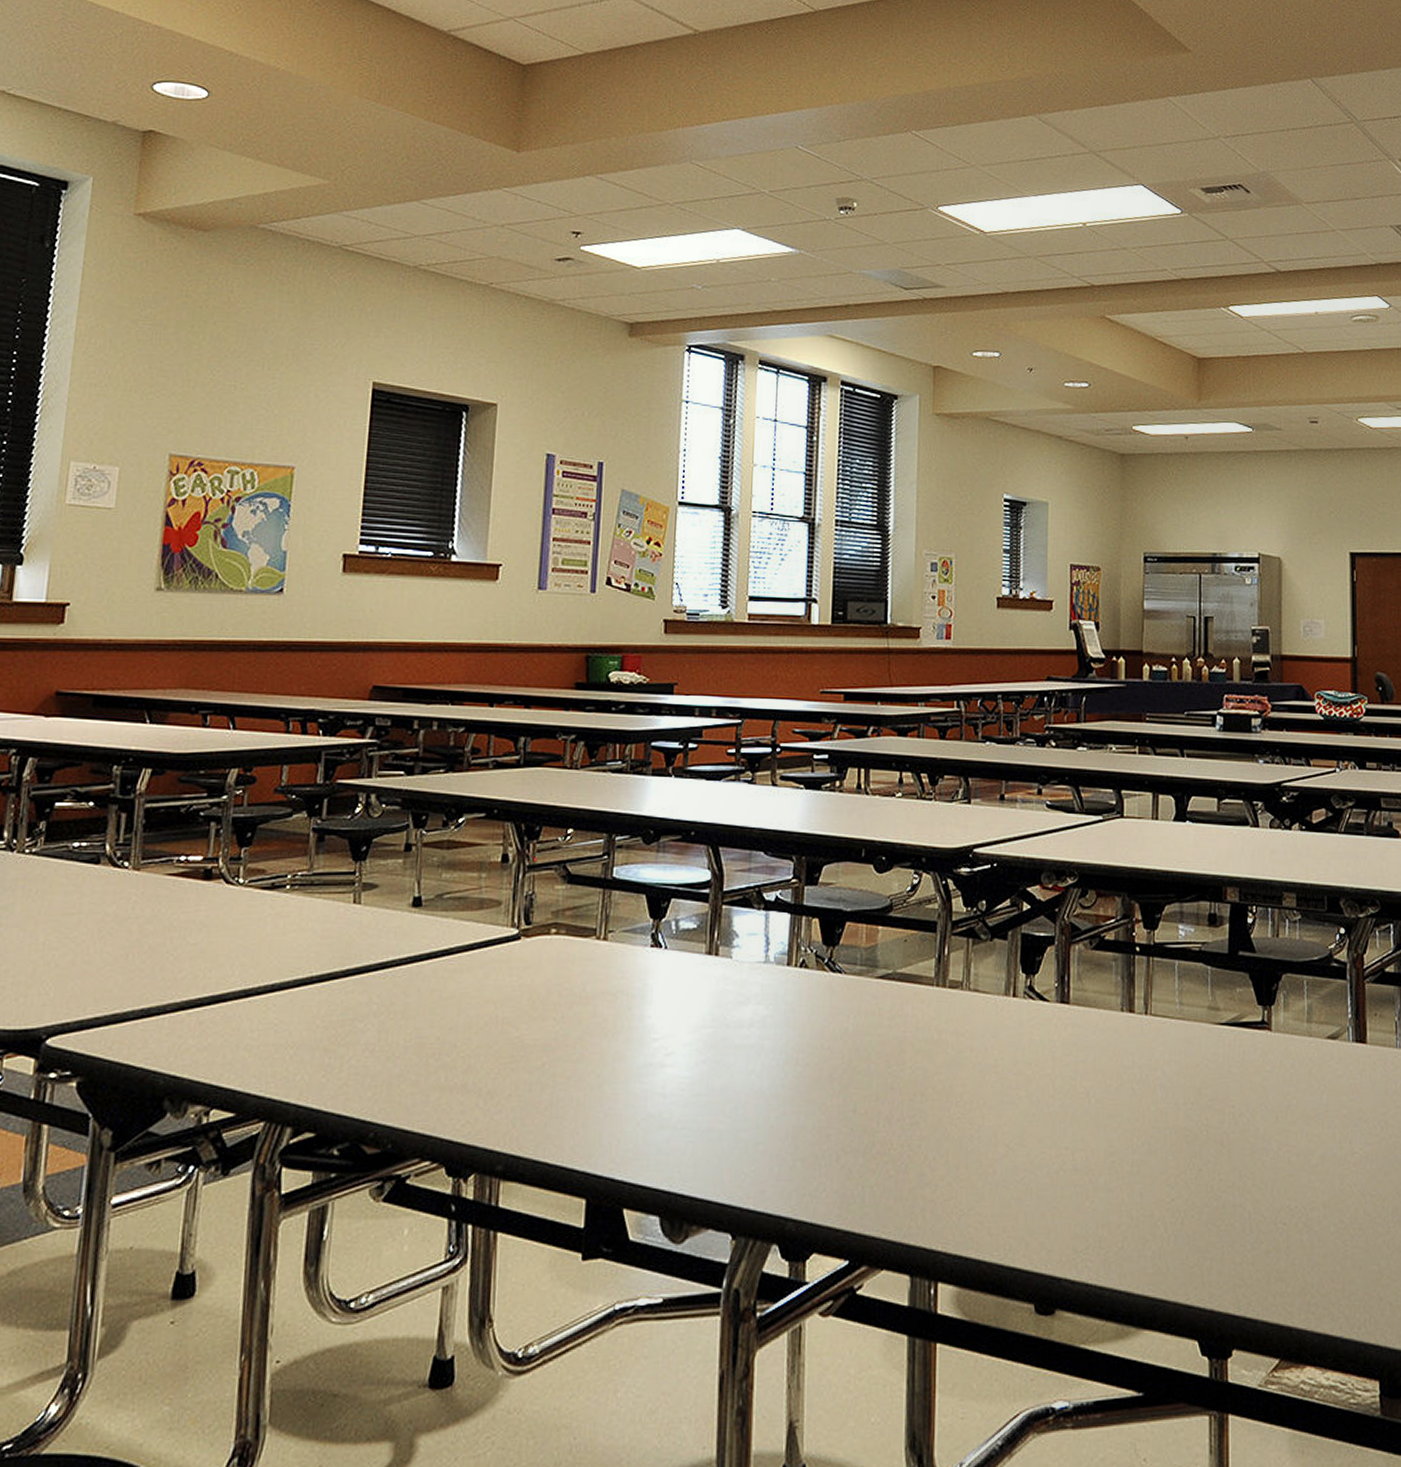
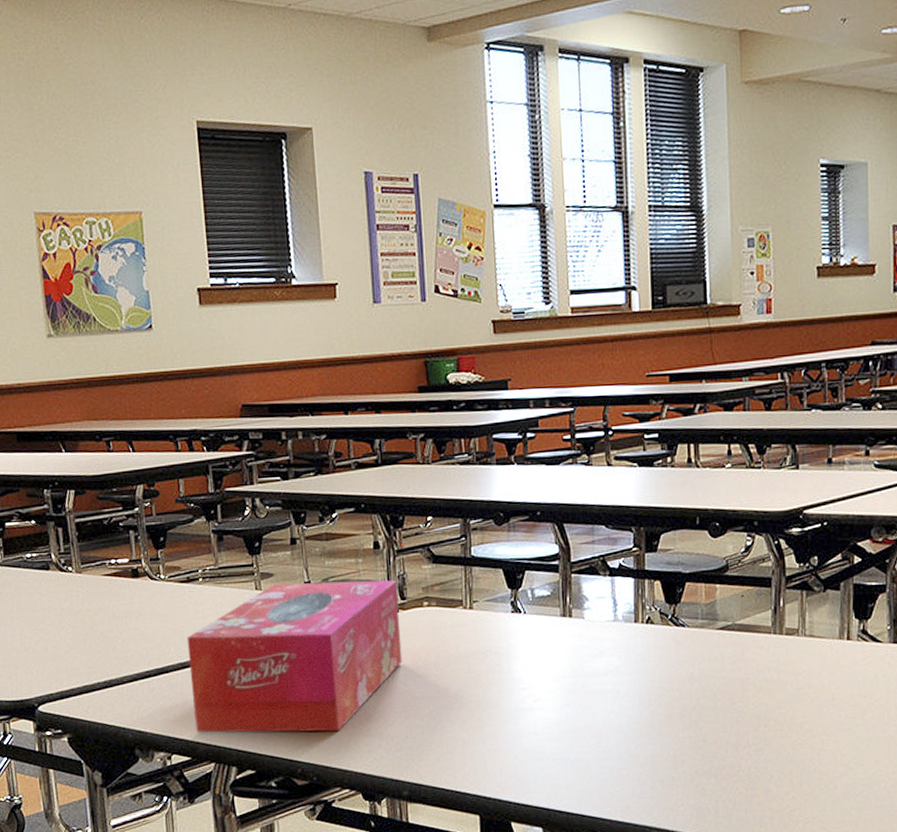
tissue box: none [248,897,524,1085] -> present [186,580,403,733]

